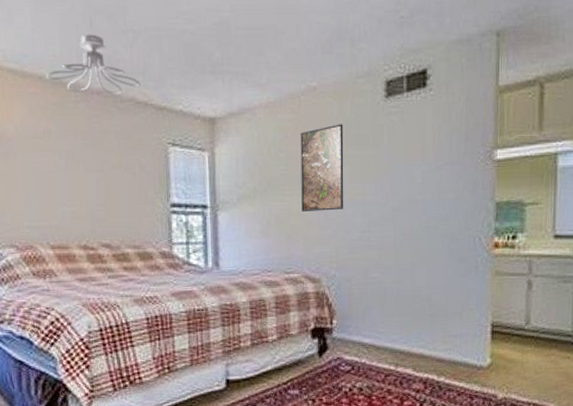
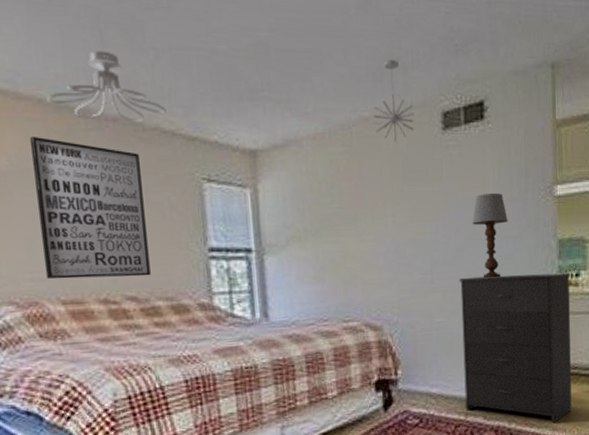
wall art: none [31,107,122,228] -> present [29,136,151,280]
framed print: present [300,124,344,213] -> none [353,158,404,255]
pendant light: none [321,33,359,109] -> present [373,59,414,142]
dresser: none [395,235,507,380] -> present [459,272,572,424]
table lamp: none [410,157,446,238] -> present [472,193,508,279]

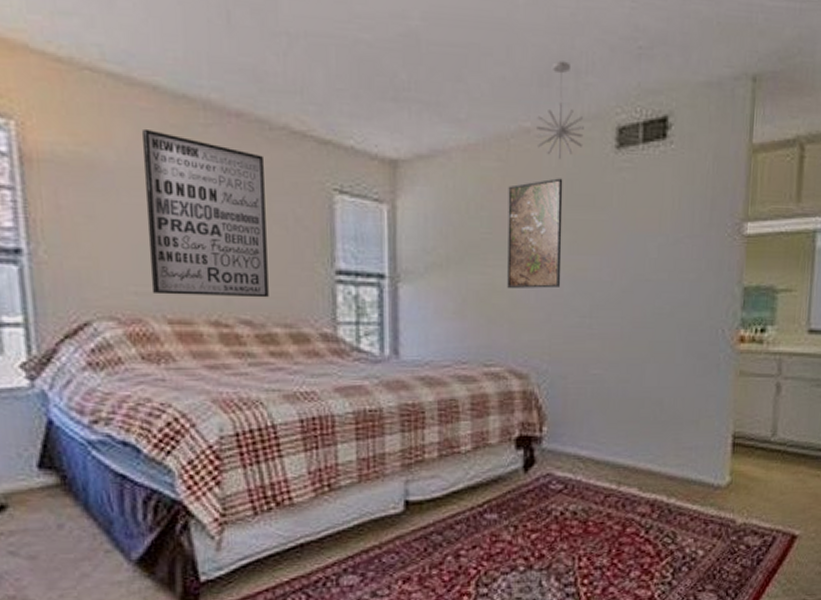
ceiling light fixture: present [47,50,166,123] -> none [163,32,297,121]
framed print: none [353,158,404,255] -> present [507,178,563,289]
dresser: present [459,272,572,424] -> none [618,324,755,502]
table lamp: present [472,193,508,279] -> none [643,227,686,327]

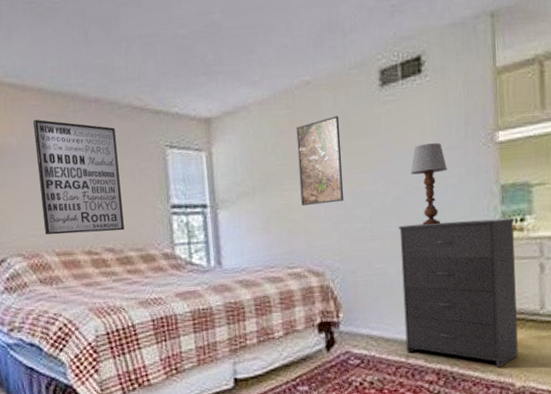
pendant light: present [536,60,584,159] -> none [314,25,353,101]
dresser: none [618,324,755,502] -> present [398,217,518,369]
table lamp: none [643,227,686,327] -> present [411,143,447,226]

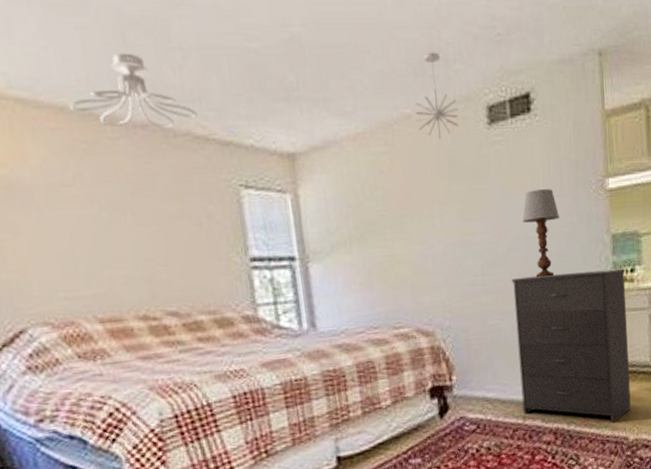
wall art: present [32,119,124,235] -> none [54,146,191,298]
ceiling light fixture: none [45,45,136,103] -> present [70,53,198,129]
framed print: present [296,116,344,207] -> none [397,156,454,258]
pendant light: none [314,25,353,101] -> present [415,52,458,139]

